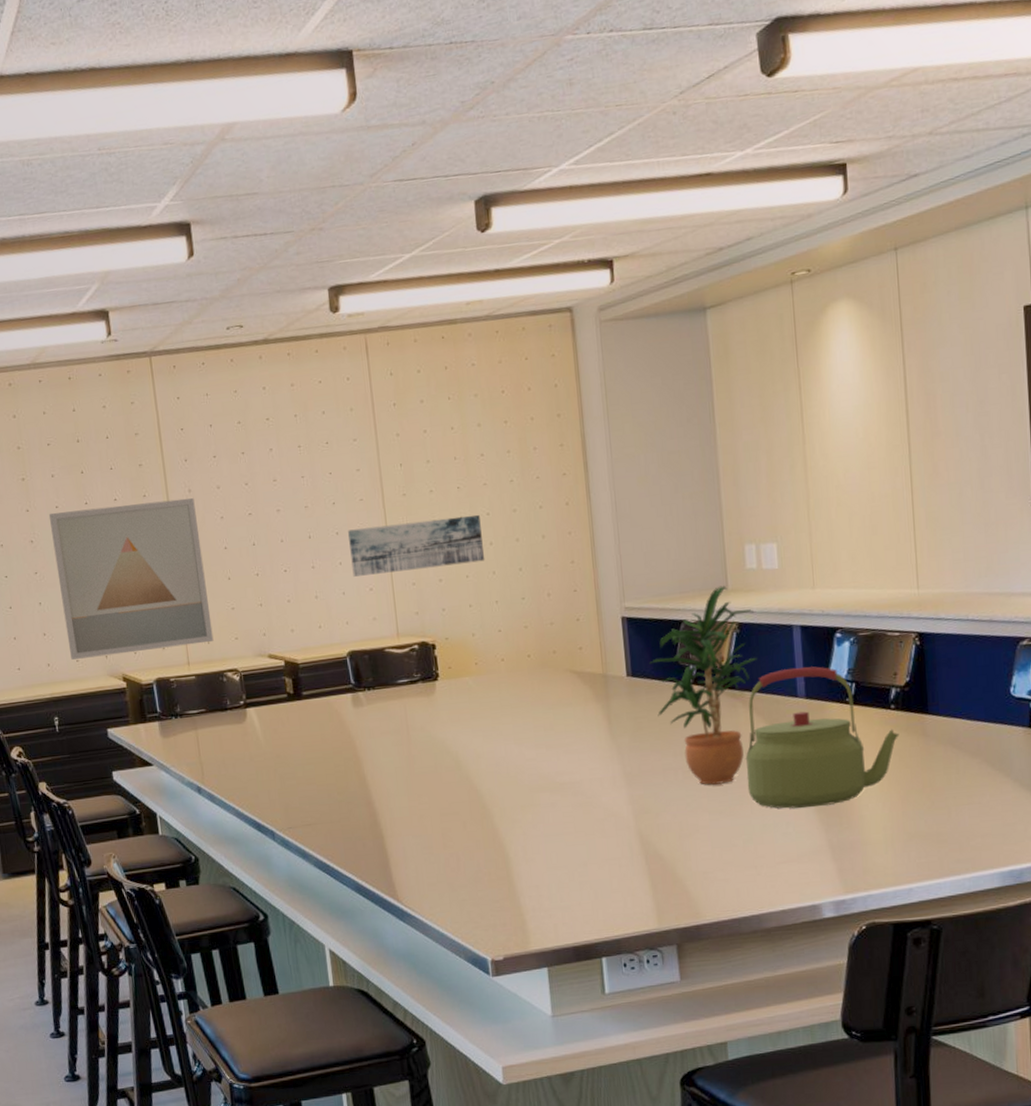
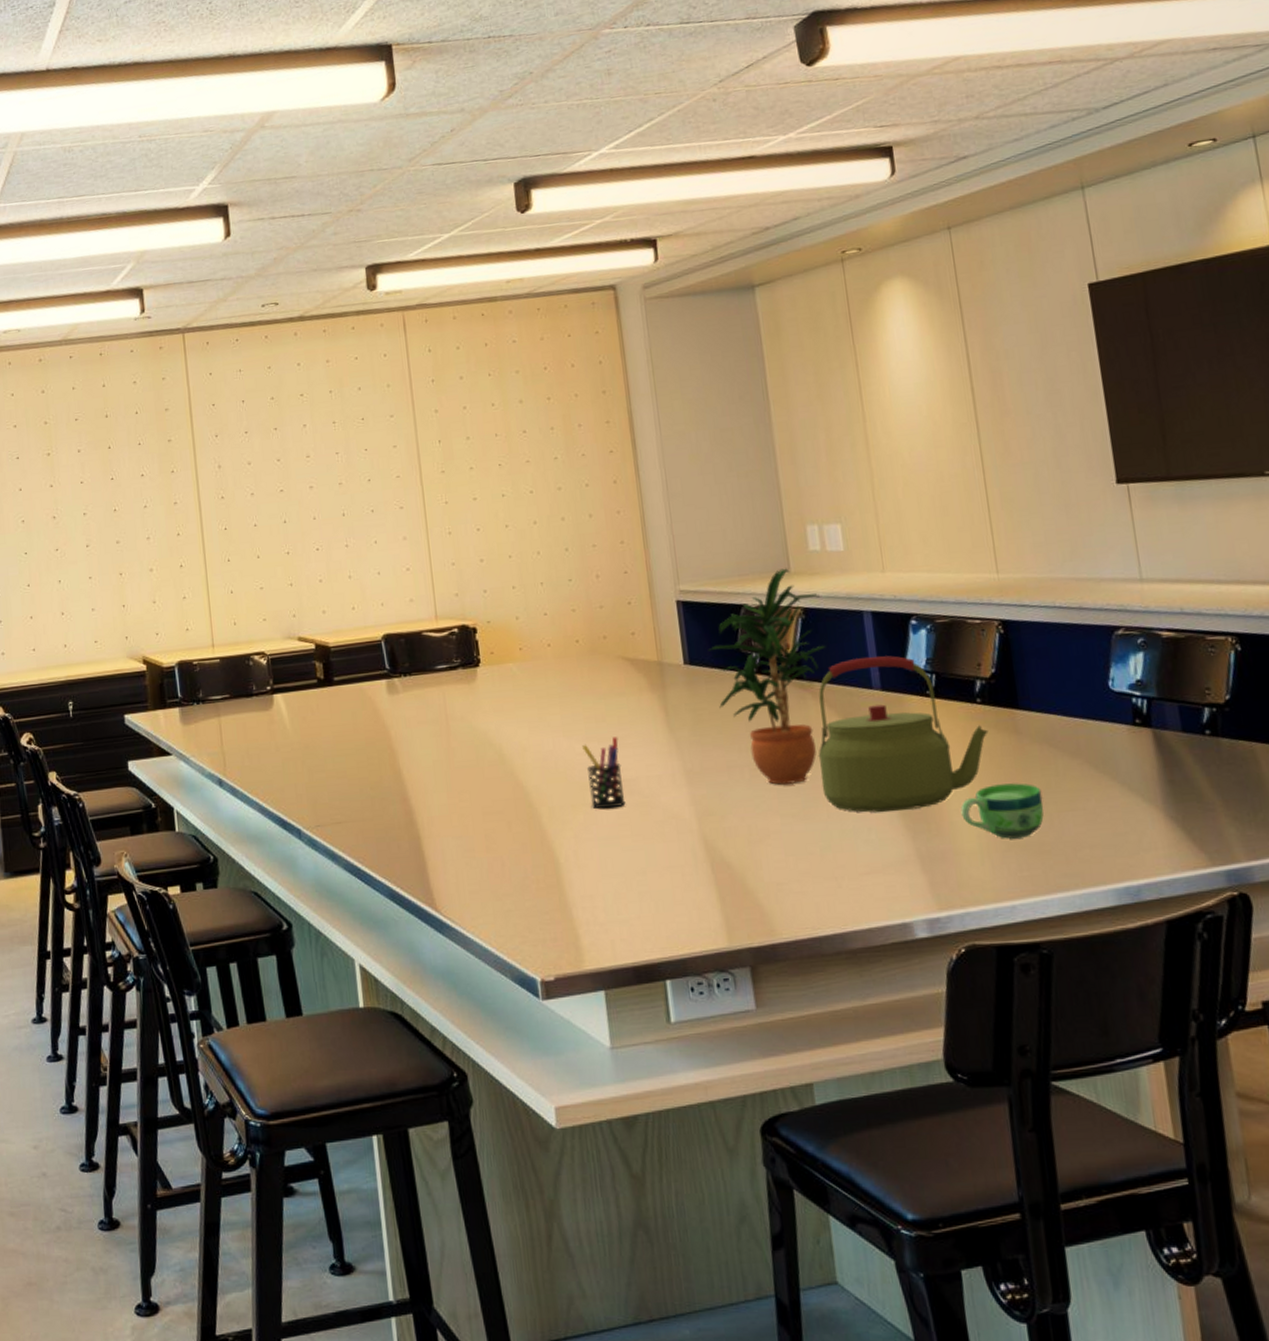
wall art: present [48,497,214,660] -> none [73,473,240,640]
wall art: present [348,514,485,577] -> none [384,492,529,556]
pen holder: none [532,743,570,809] -> present [582,737,626,809]
cup: none [870,780,944,830] -> present [961,783,1044,839]

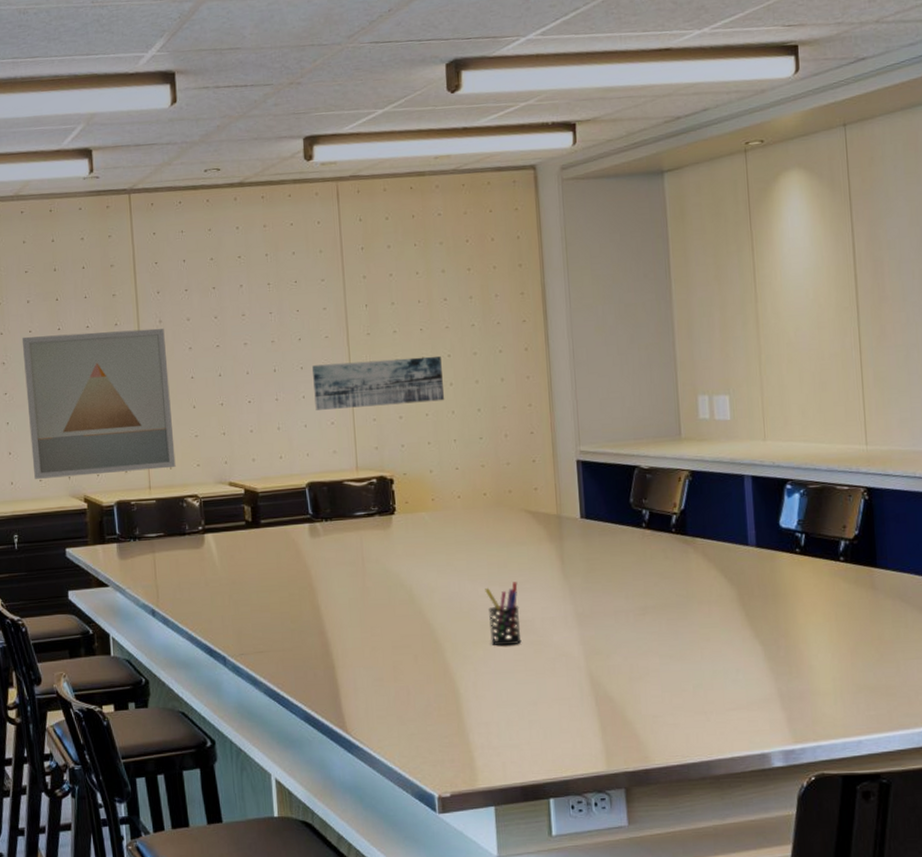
wall art: none [73,473,240,640] -> present [21,328,176,479]
wall art: none [384,492,529,556] -> present [312,355,445,410]
potted plant: present [708,568,826,785] -> none [603,434,709,629]
kettle: present [818,655,989,813] -> none [696,516,849,656]
cup: present [961,783,1044,839] -> none [819,633,893,682]

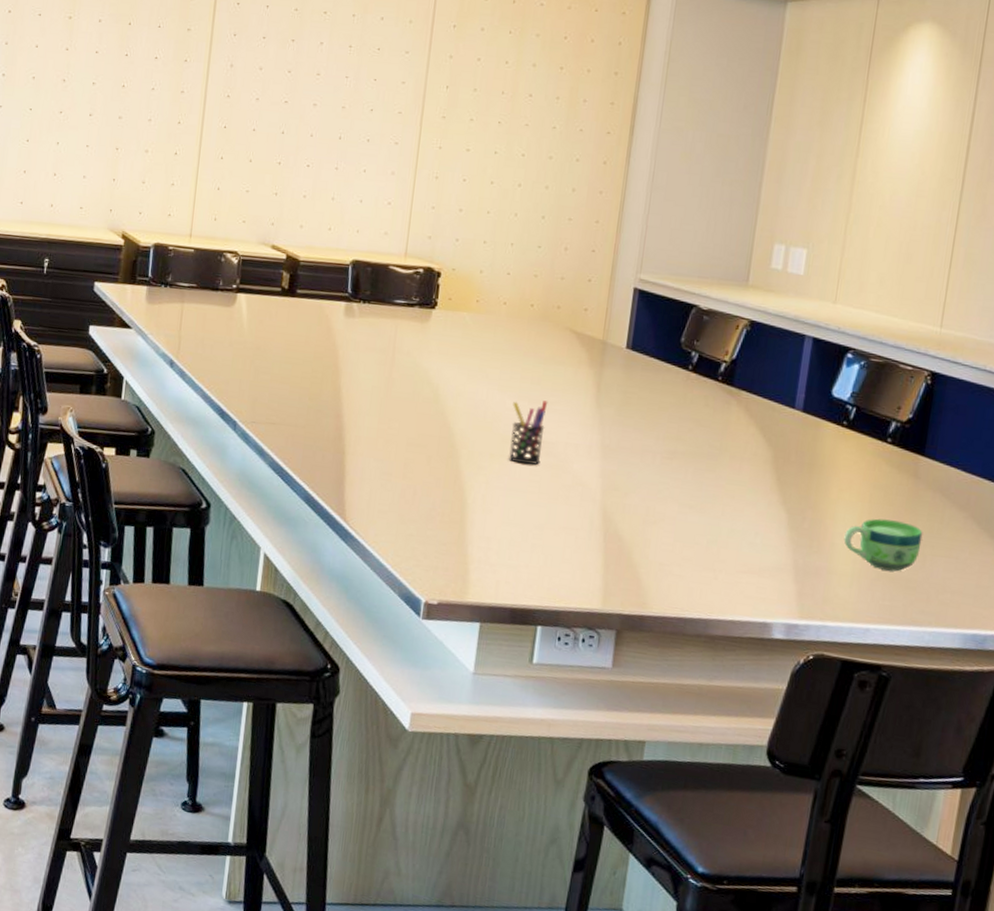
wall art: present [21,328,176,479] -> none [75,56,234,220]
wall art: present [312,355,445,410] -> none [374,140,515,201]
cup: none [819,633,893,682] -> present [844,518,923,572]

